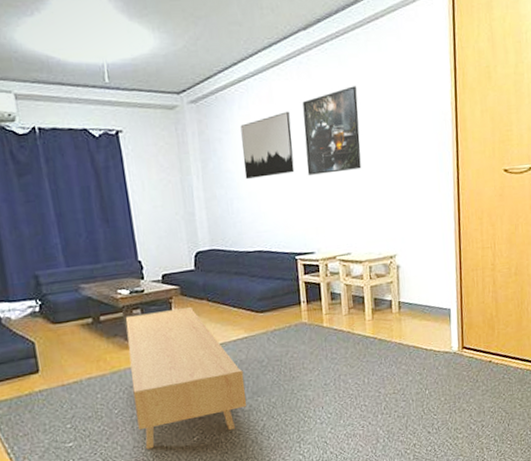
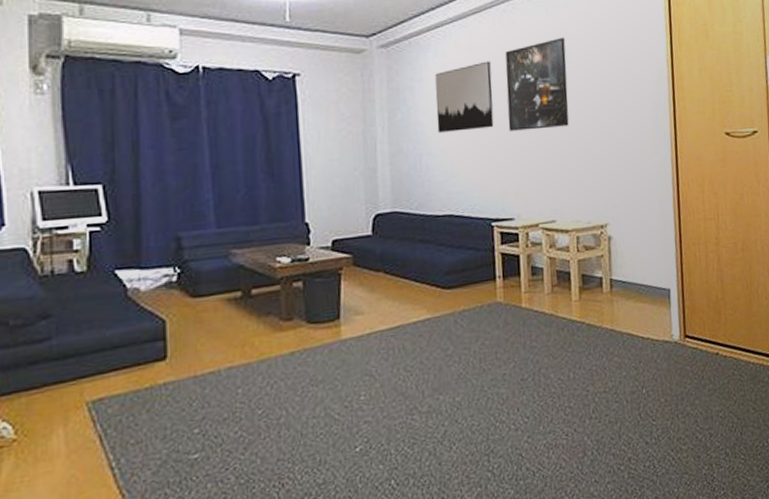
tv console: present [125,307,247,450] -> none [282,281,426,464]

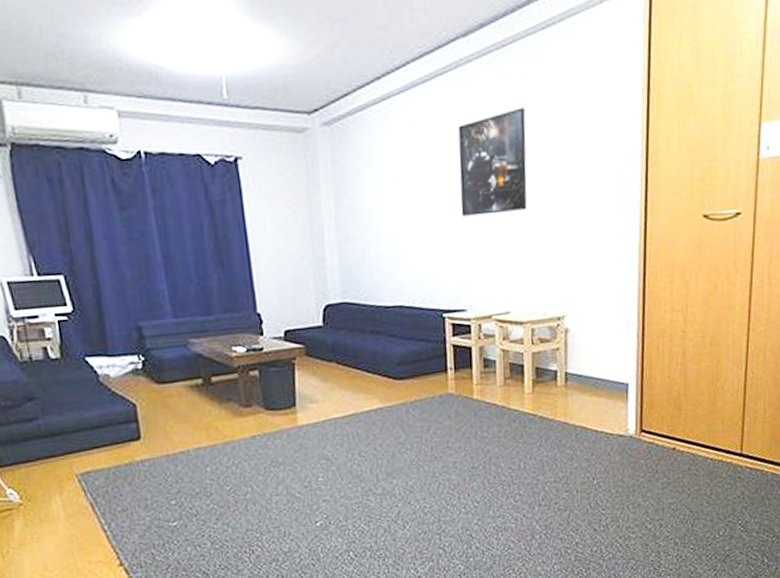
wall art: present [435,61,494,132] -> none [382,137,445,219]

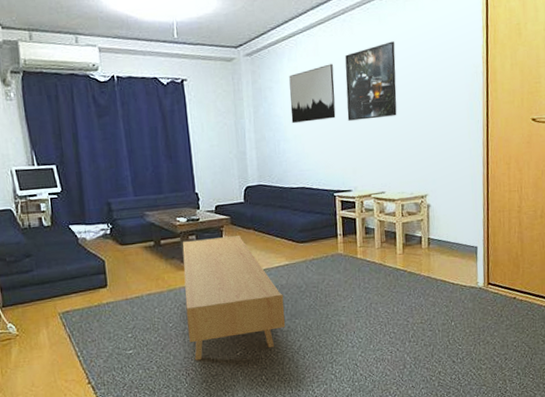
tv console: none [240,370,380,534] -> present [182,236,286,361]
wall art: none [382,137,445,219] -> present [289,64,336,123]

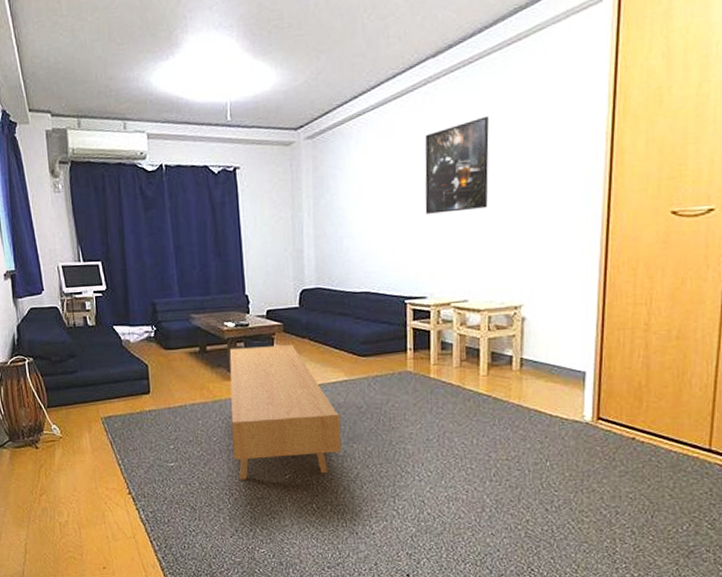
wall art: present [289,64,336,123] -> none [356,146,411,217]

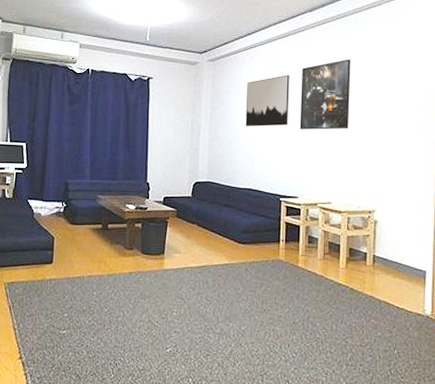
tv console: present [229,345,342,480] -> none [122,227,220,351]
wall art: none [356,146,411,217] -> present [245,75,290,127]

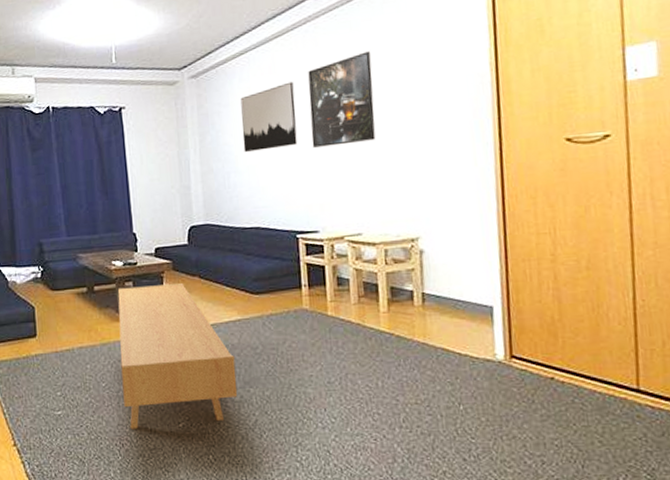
tv console: none [122,227,220,351] -> present [117,283,238,429]

